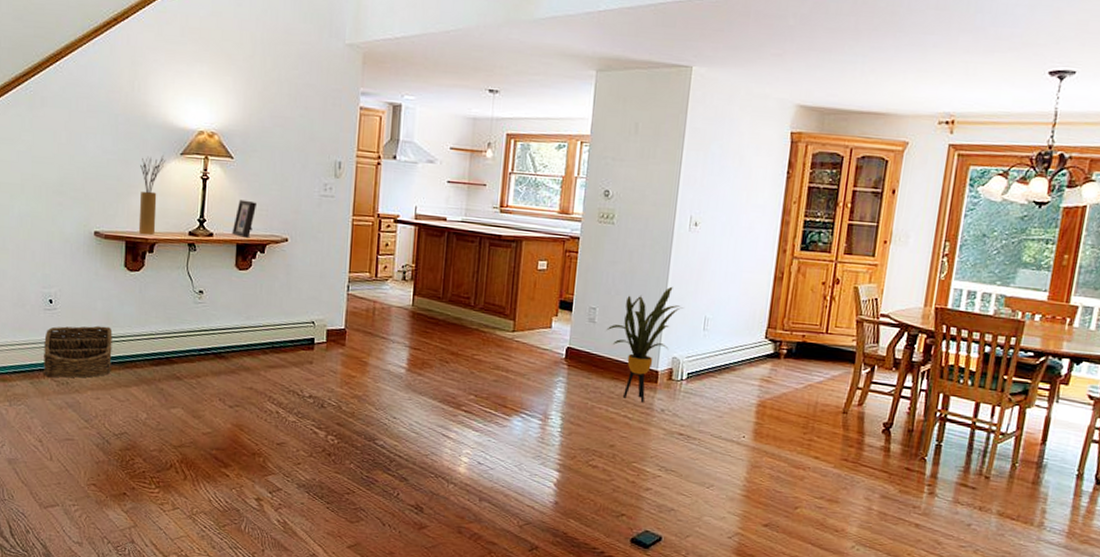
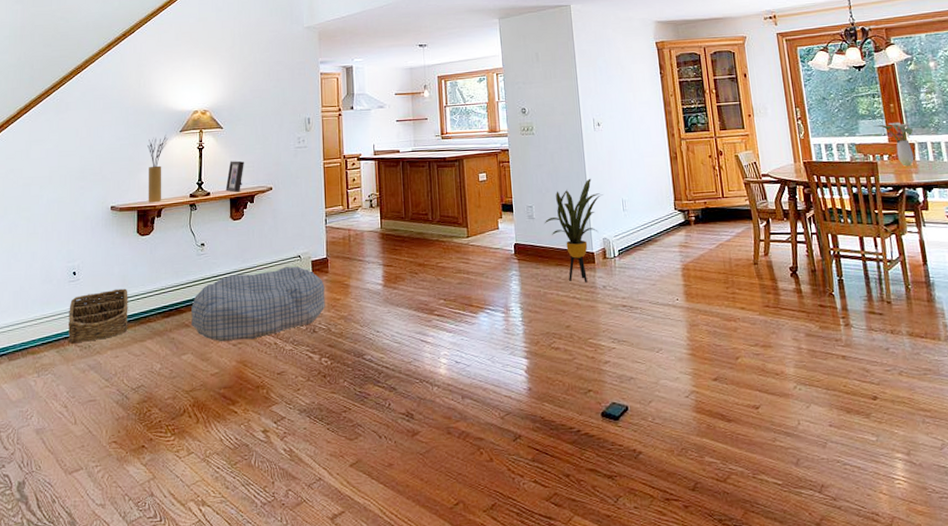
dog bed: none [183,331,339,404] -> present [191,266,325,342]
flower arrangement: none [1034,277,1082,332] -> present [873,122,914,167]

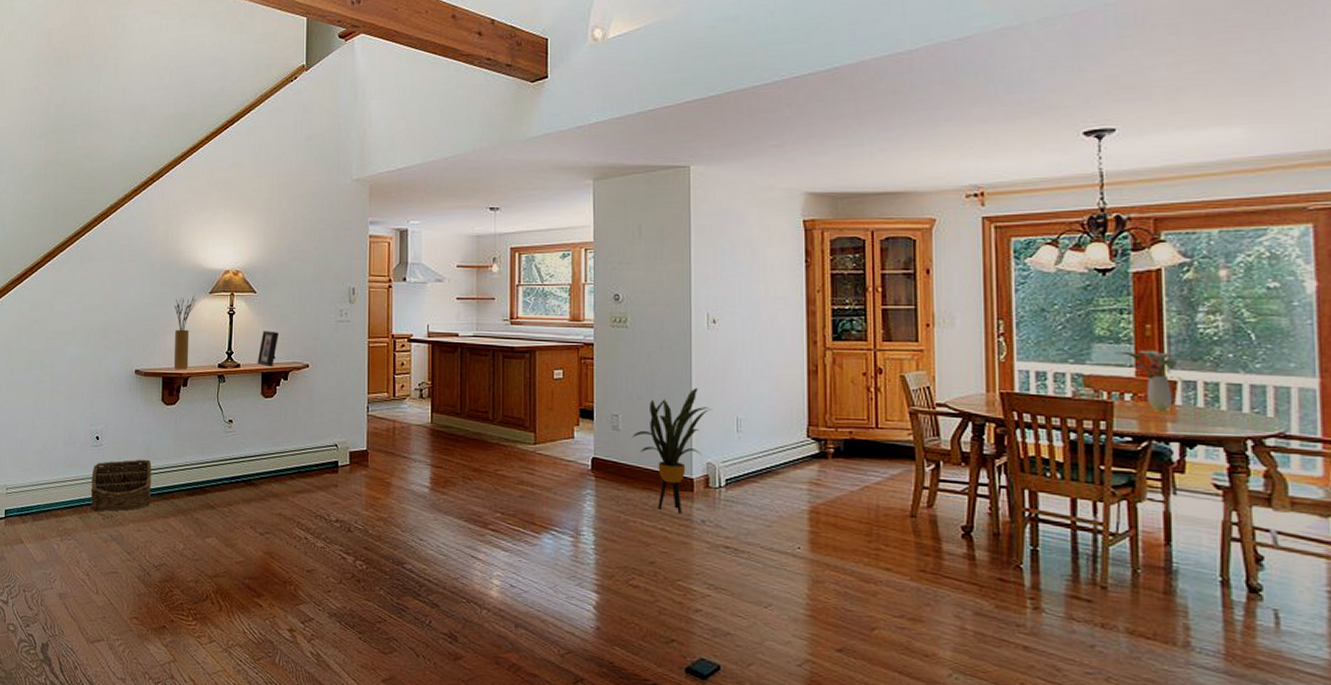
dog bed: present [191,266,325,342] -> none [217,454,363,531]

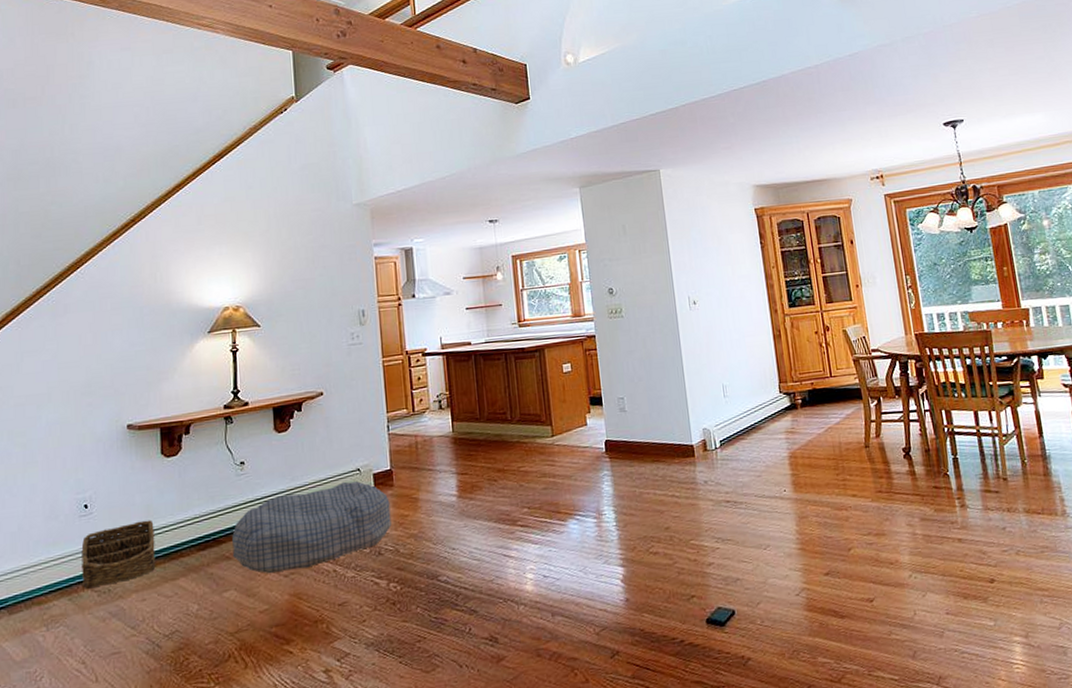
vase: present [173,294,197,370] -> none [169,336,195,419]
dog bed: none [217,454,363,531] -> present [232,481,392,574]
picture frame: present [257,331,278,366] -> none [266,363,288,401]
house plant: present [632,387,712,514] -> none [637,363,702,479]
flower arrangement: present [1114,350,1177,412] -> none [986,286,1028,334]

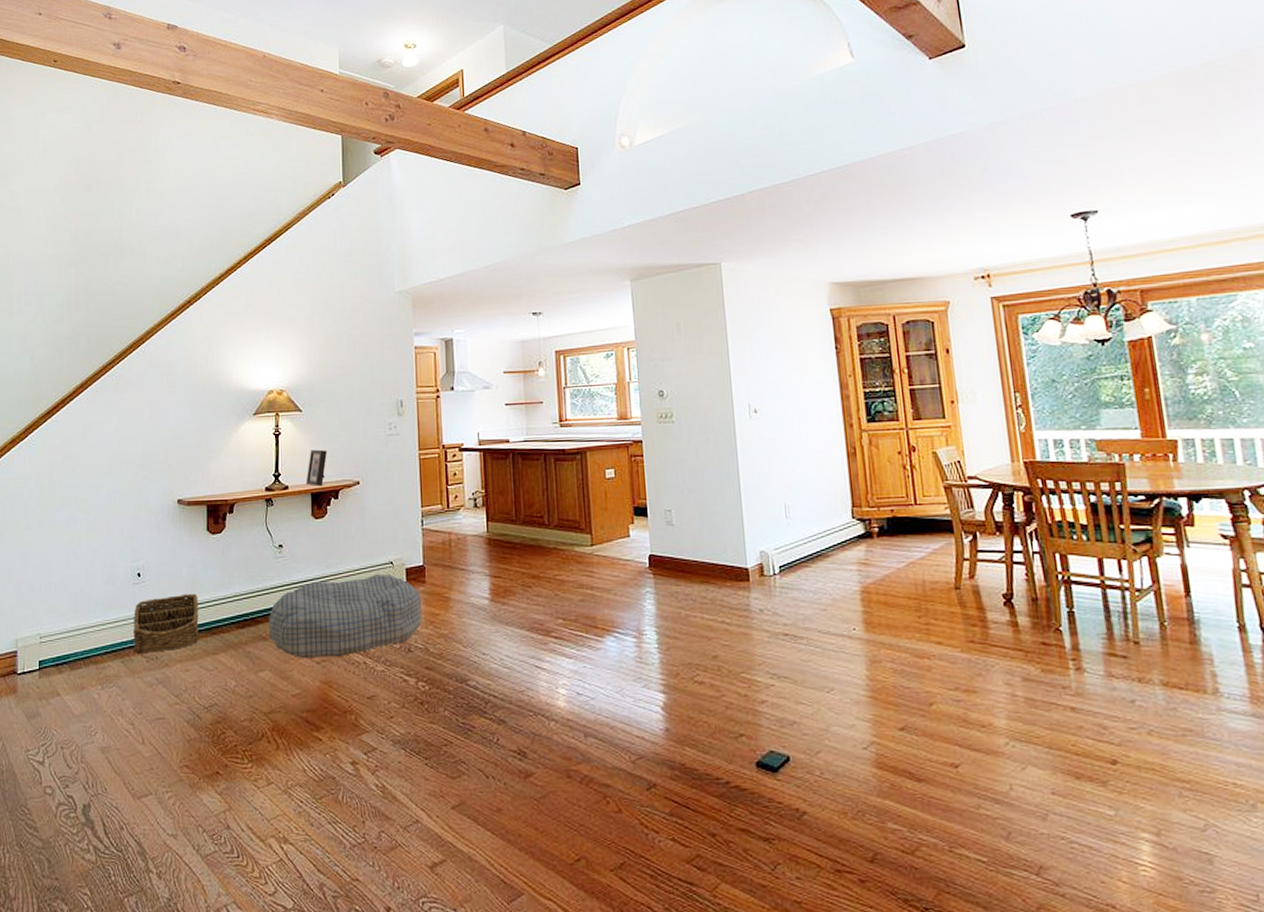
picture frame: none [266,363,288,401] -> present [306,449,327,486]

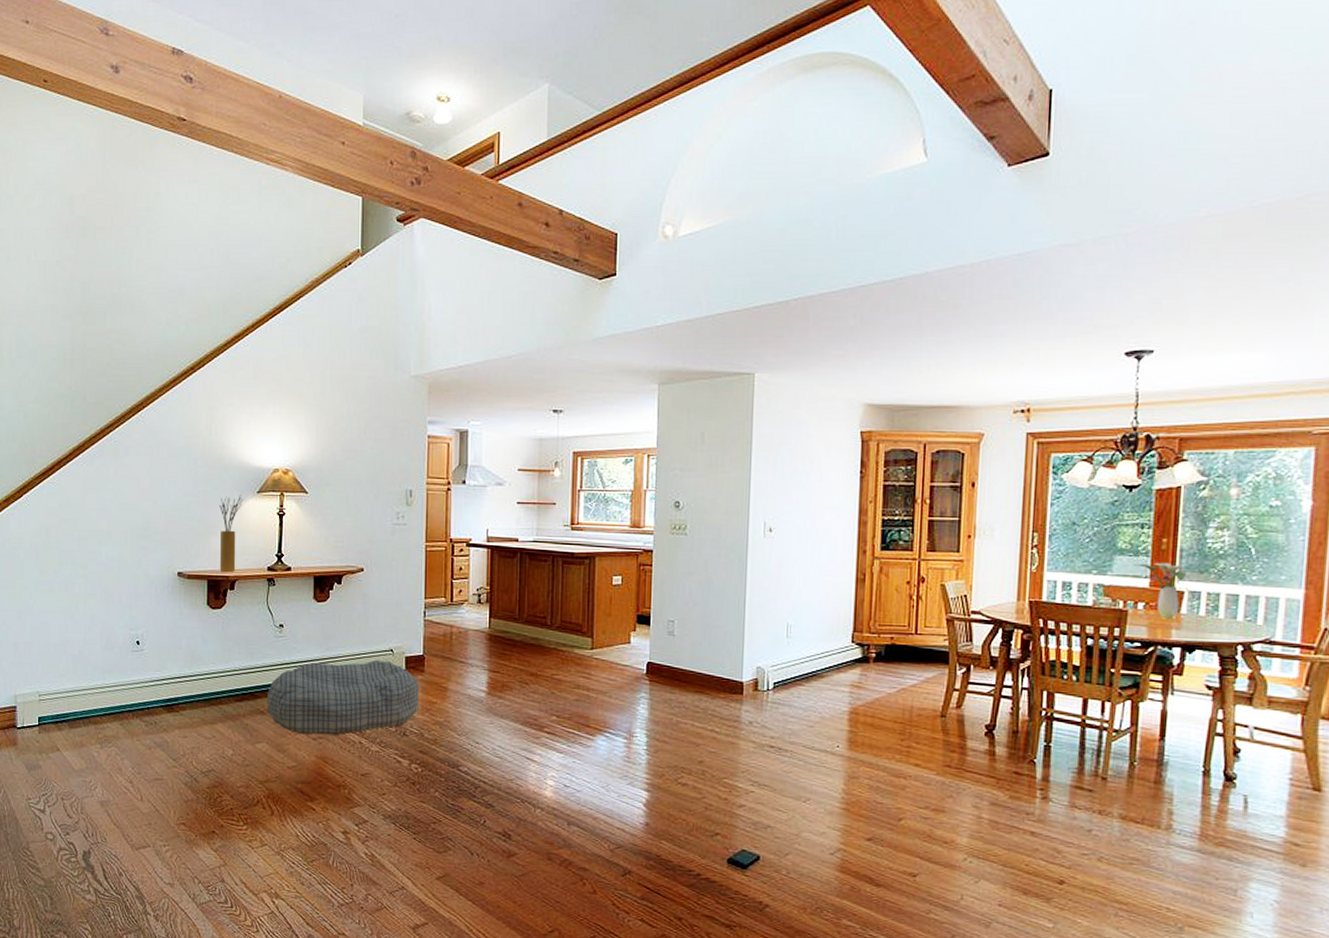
basket: present [133,593,199,654] -> none [131,664,197,718]
vase: none [217,417,241,497] -> present [219,494,244,573]
picture frame: present [306,449,327,486] -> none [309,533,332,570]
flower arrangement: none [1120,412,1176,470] -> present [1132,562,1186,620]

